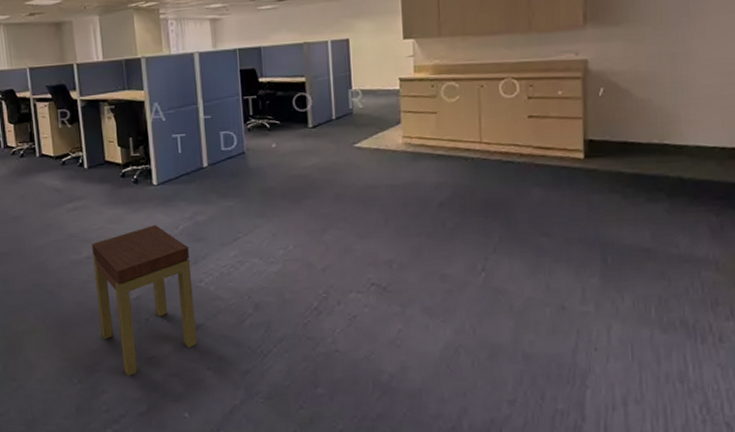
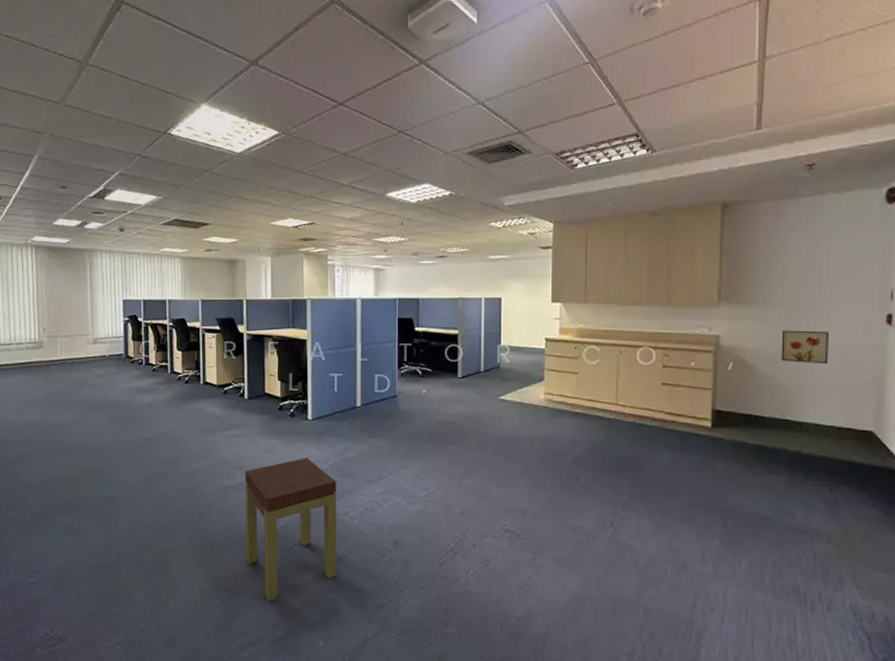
wall art: none [655,46,708,82] -> present [781,330,829,364]

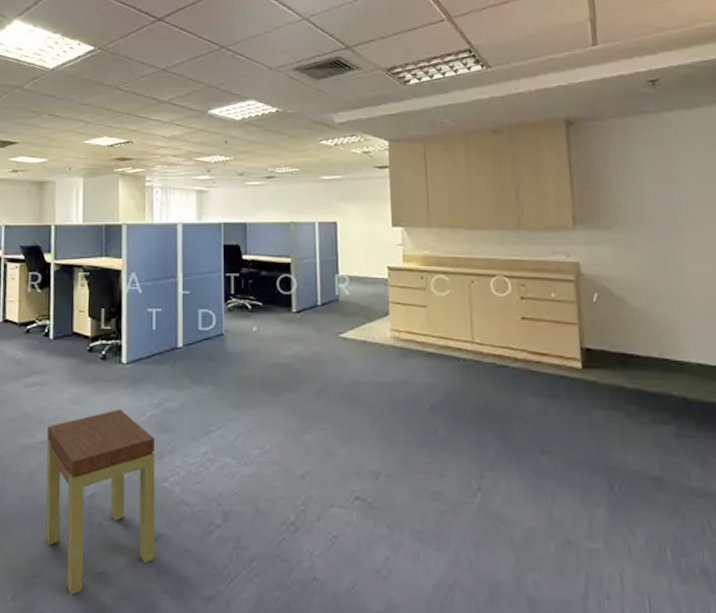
wall art: present [781,330,829,364] -> none [646,256,703,294]

